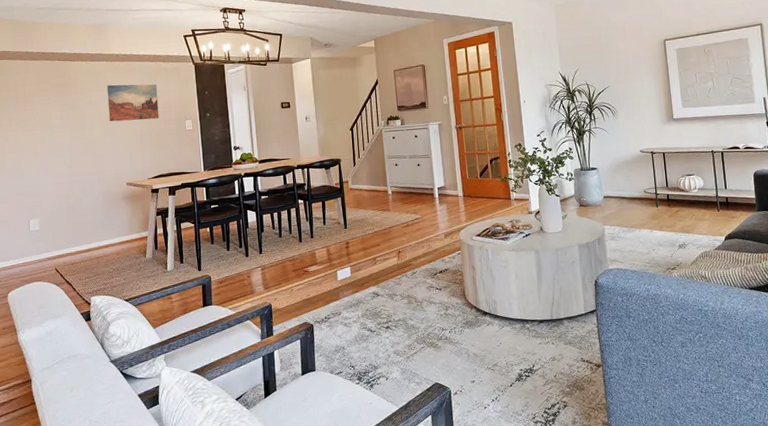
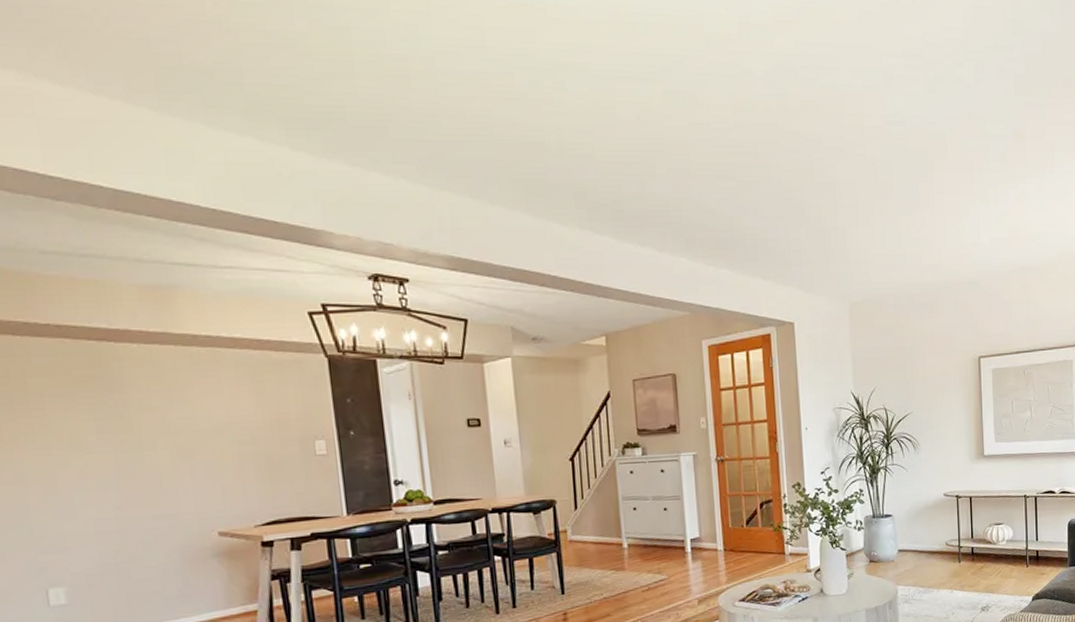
wall art: present [106,84,159,122] -> none [177,382,271,440]

